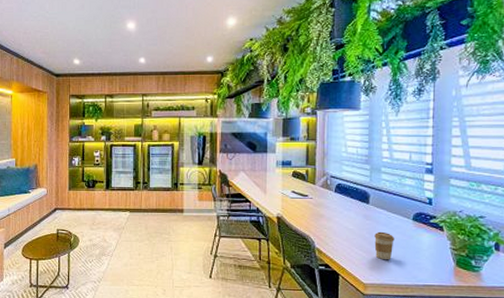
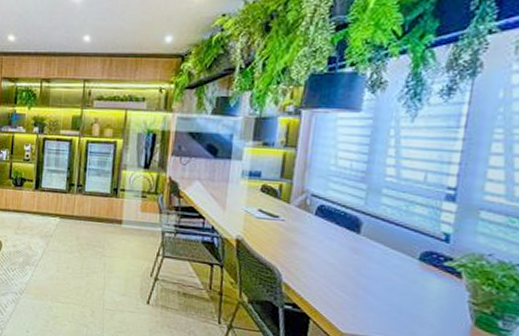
coffee cup: present [374,231,395,259] -> none [361,270,391,307]

